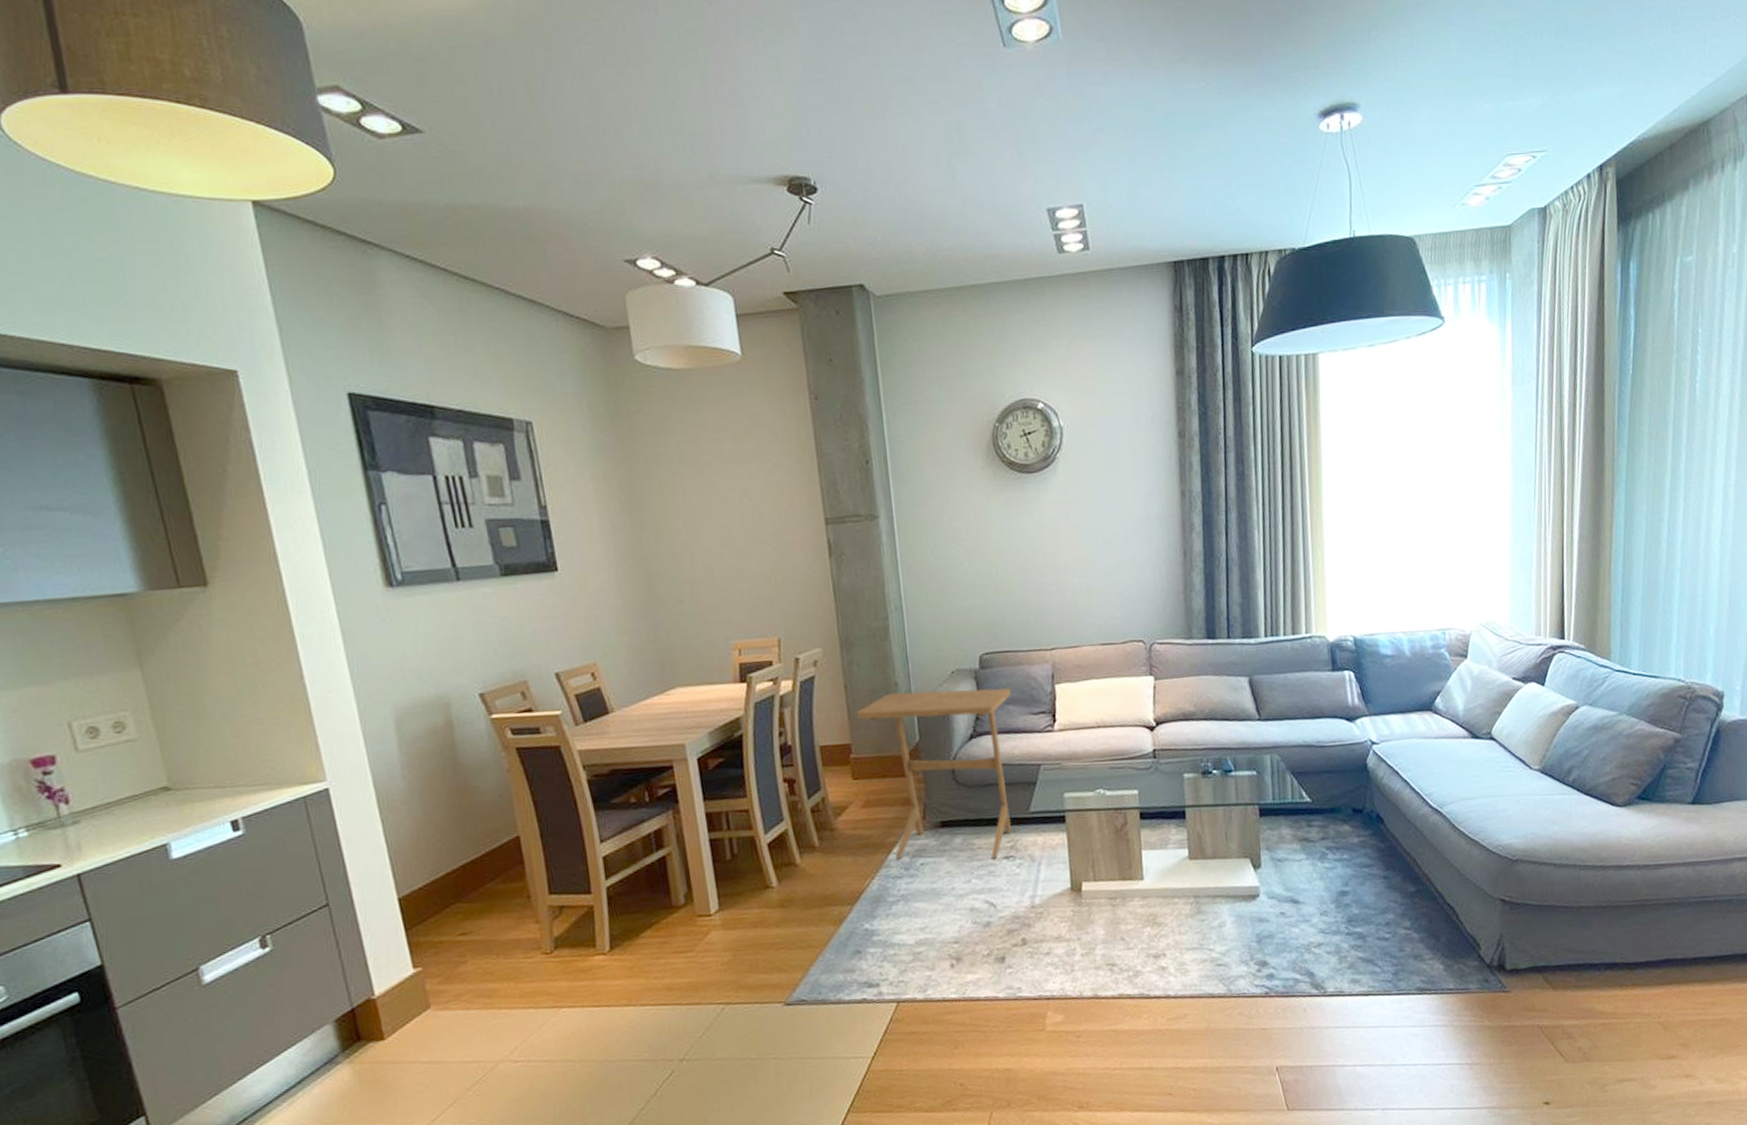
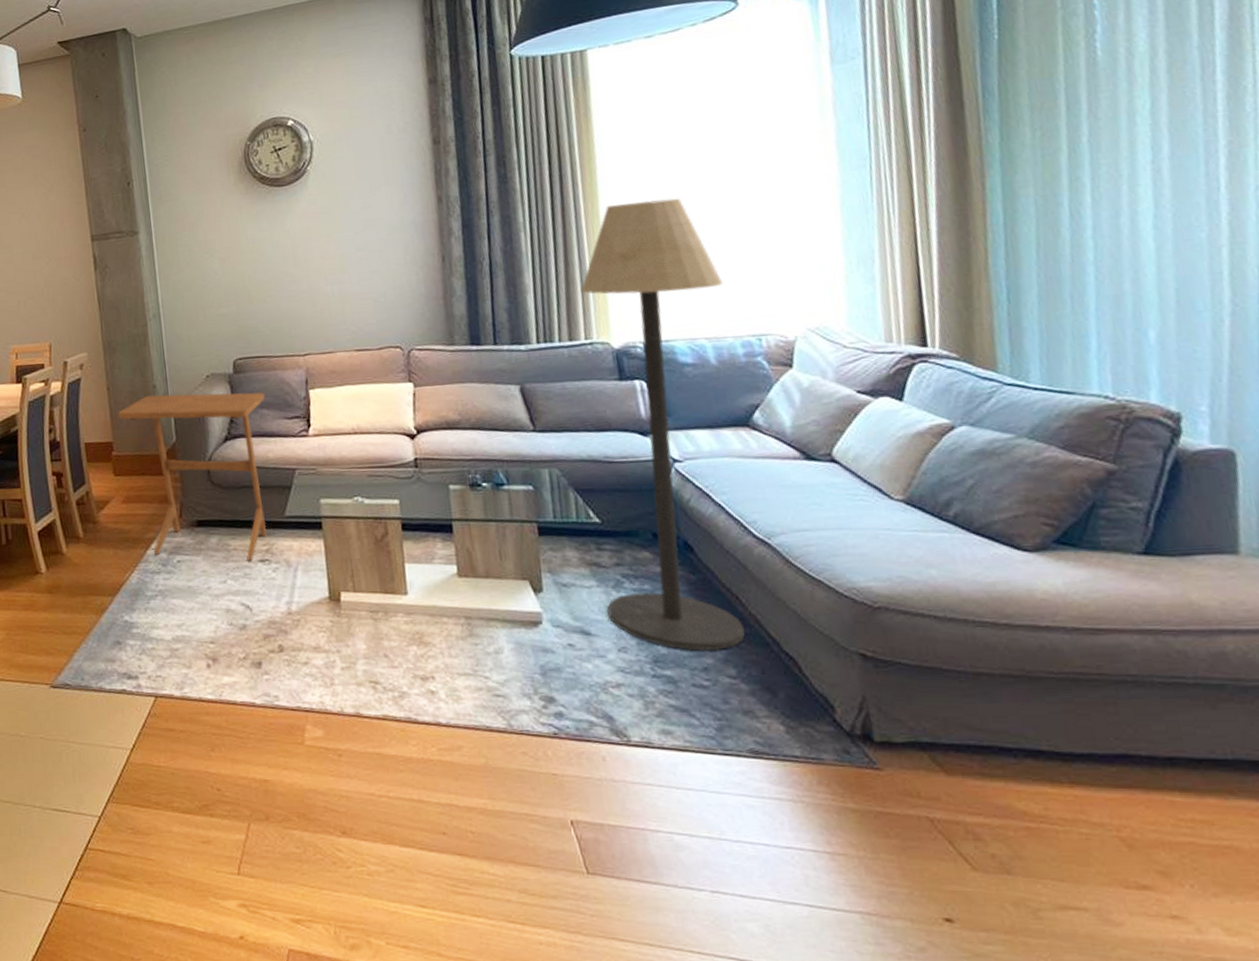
floor lamp: none [1304,502,1419,909] -> present [580,198,745,652]

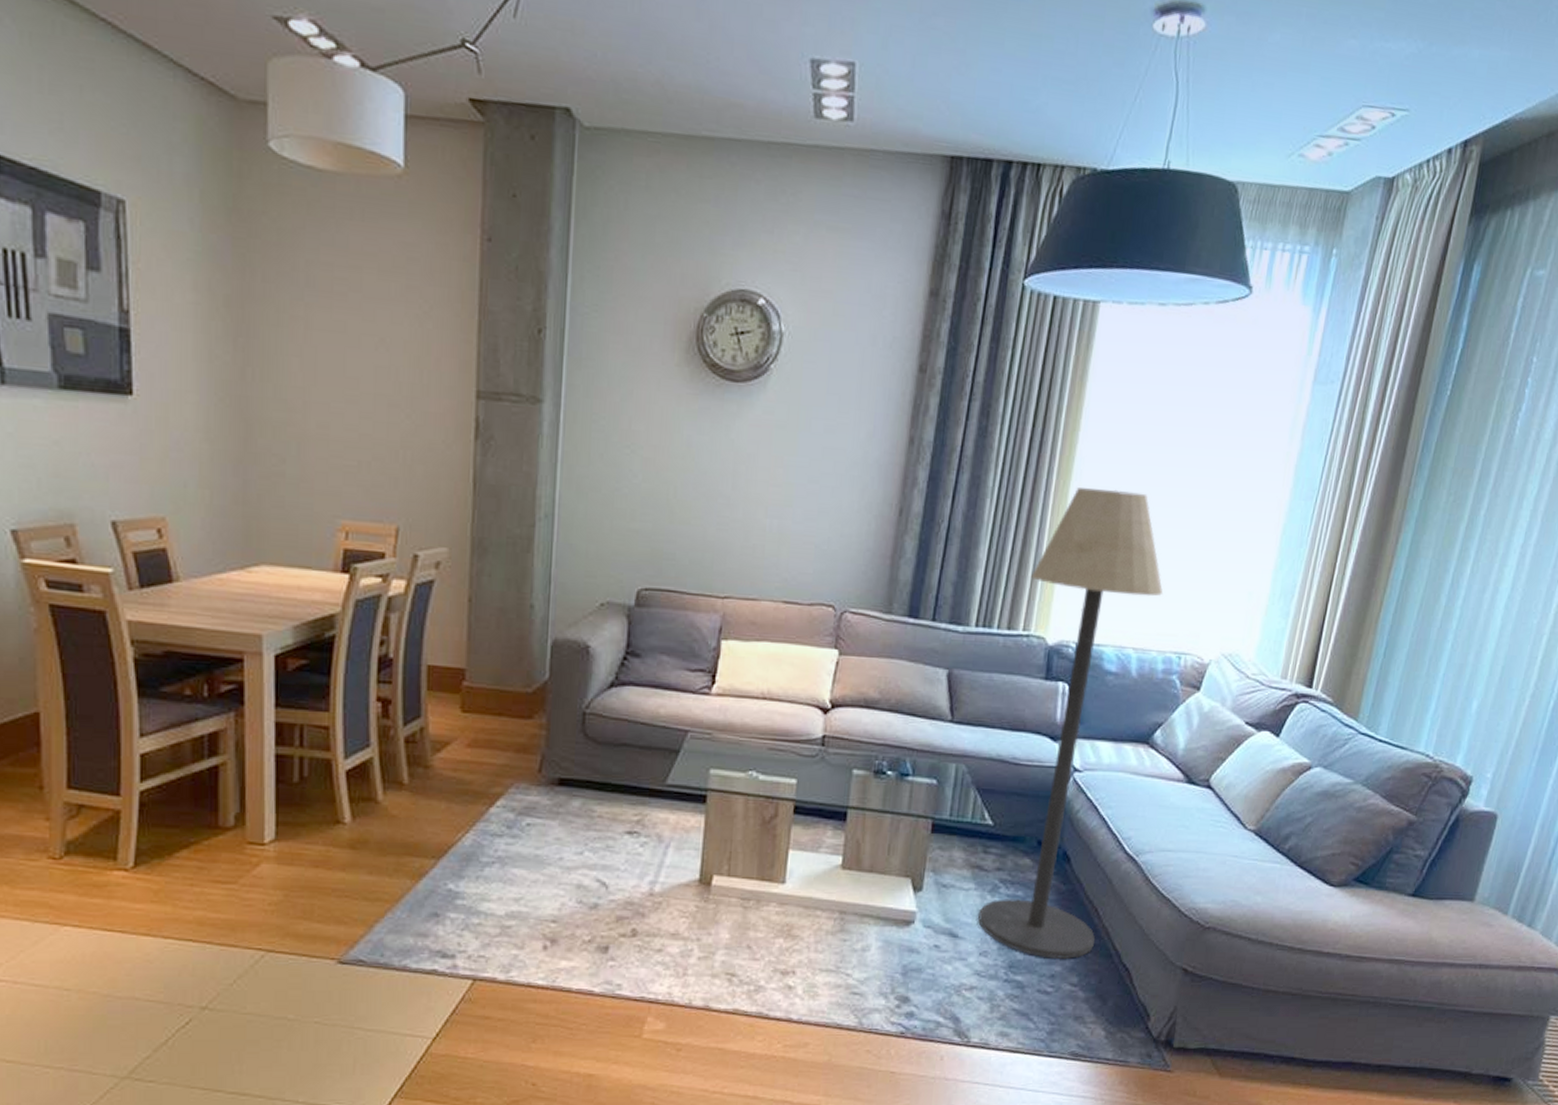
side table: present [117,392,267,561] -> none [477,616,669,832]

